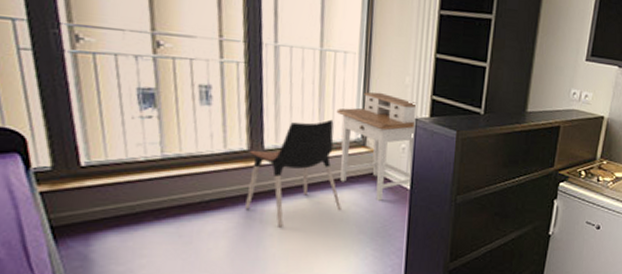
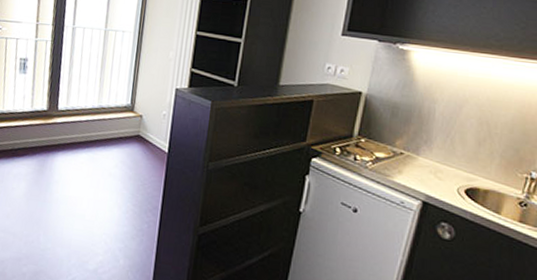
chair: present [245,119,341,228] -> none [41,87,111,177]
desk: present [336,92,419,201] -> none [111,64,179,161]

